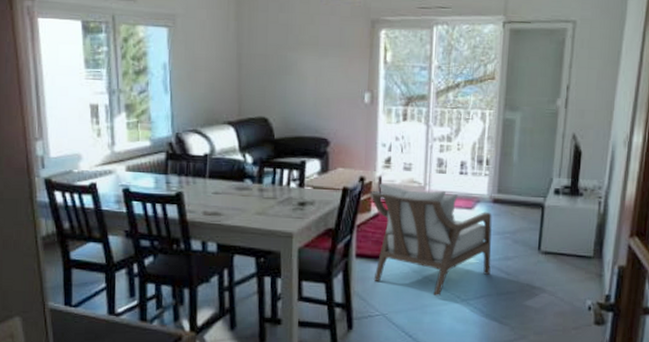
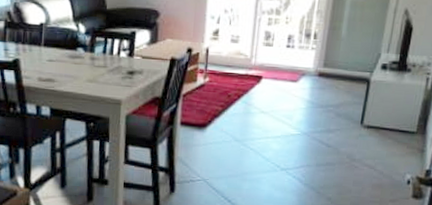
armchair: present [371,184,492,297] -> none [196,55,317,165]

